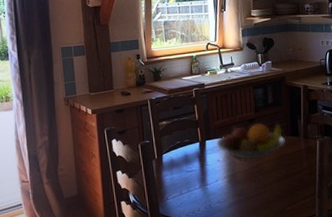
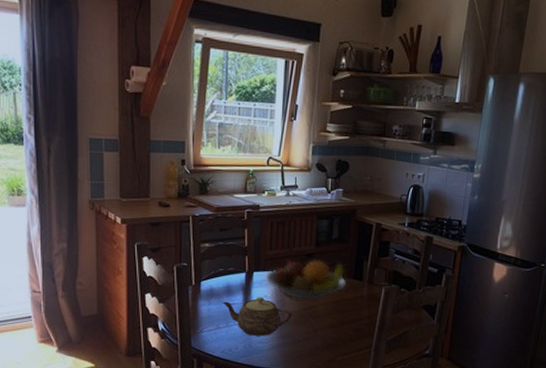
teapot: none [182,162,243,198] -> present [222,297,293,336]

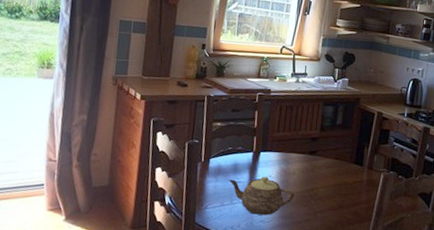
fruit bowl: present [265,259,346,300] -> none [270,142,347,182]

